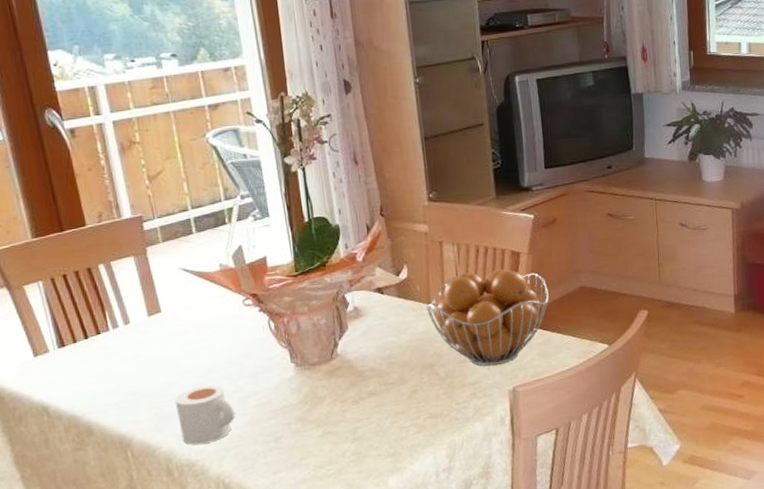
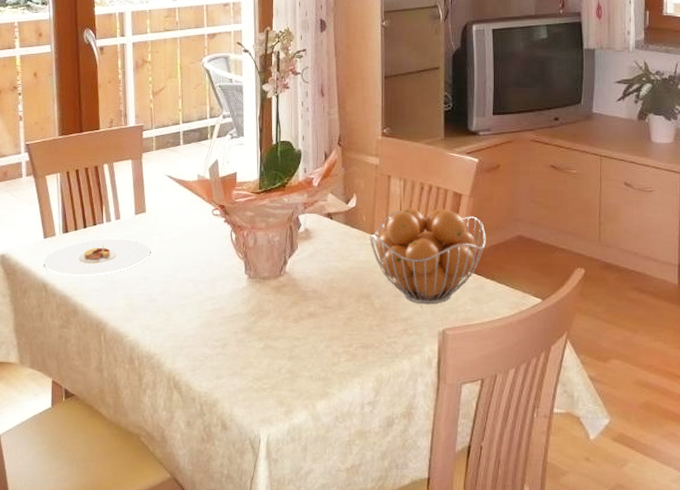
plate: none [38,344,174,394] -> present [43,238,150,276]
mug: present [174,384,236,445] -> none [145,284,193,339]

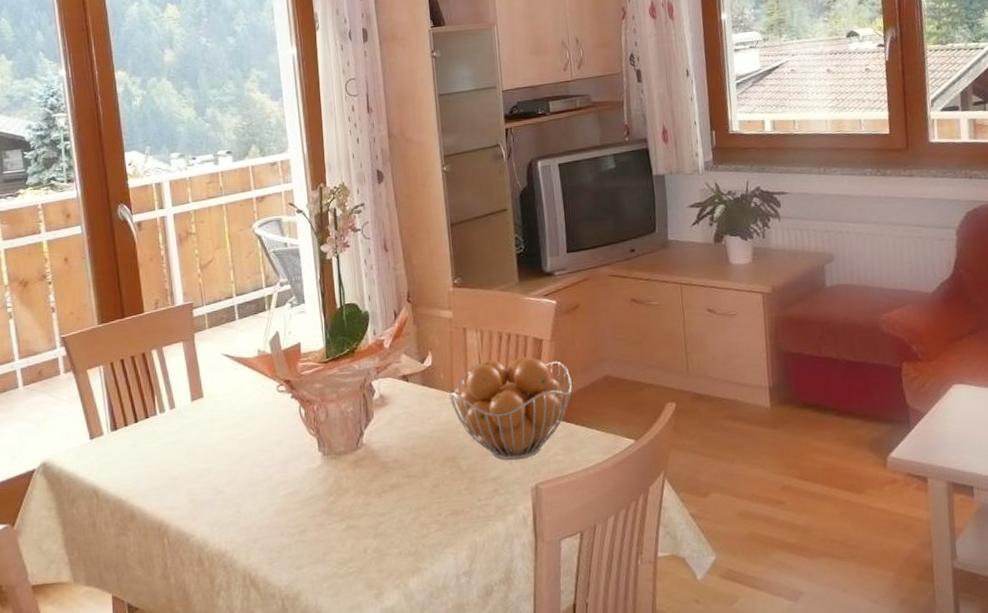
plate: present [43,238,150,276] -> none [92,429,212,478]

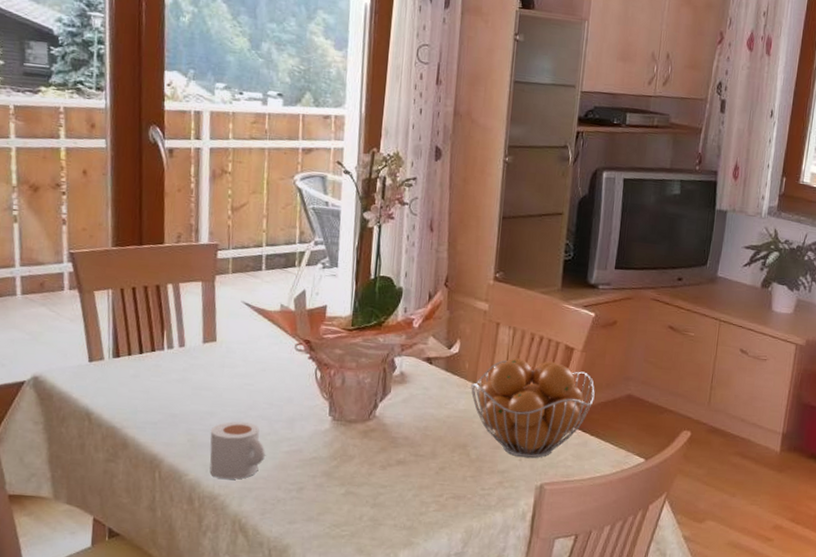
mug: none [209,472,265,534] -> present [209,421,266,480]

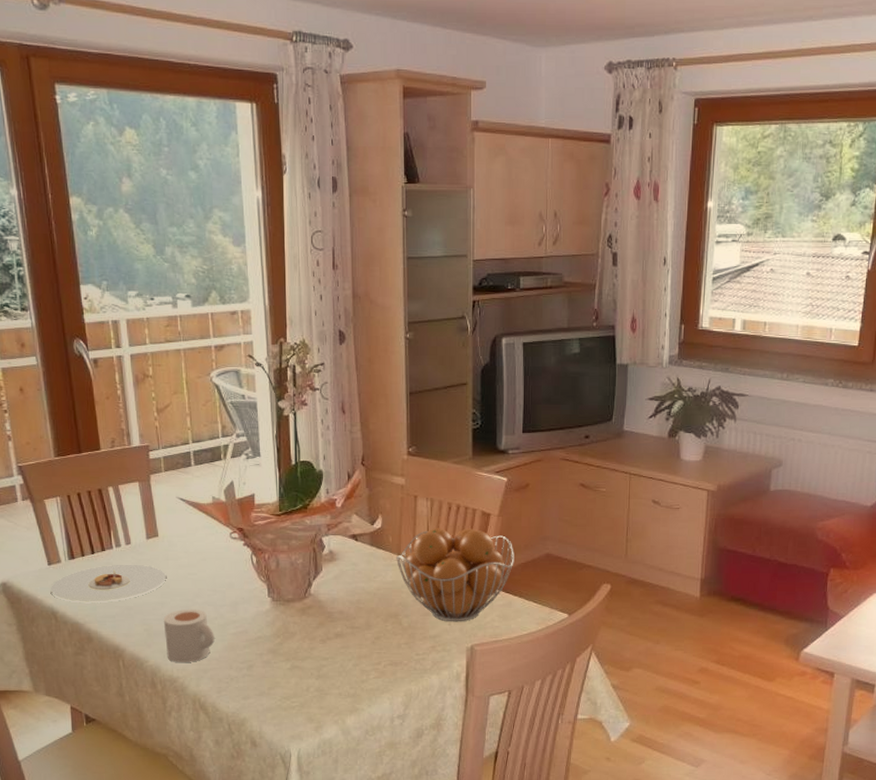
plate: none [87,367,220,407] -> present [50,564,166,602]

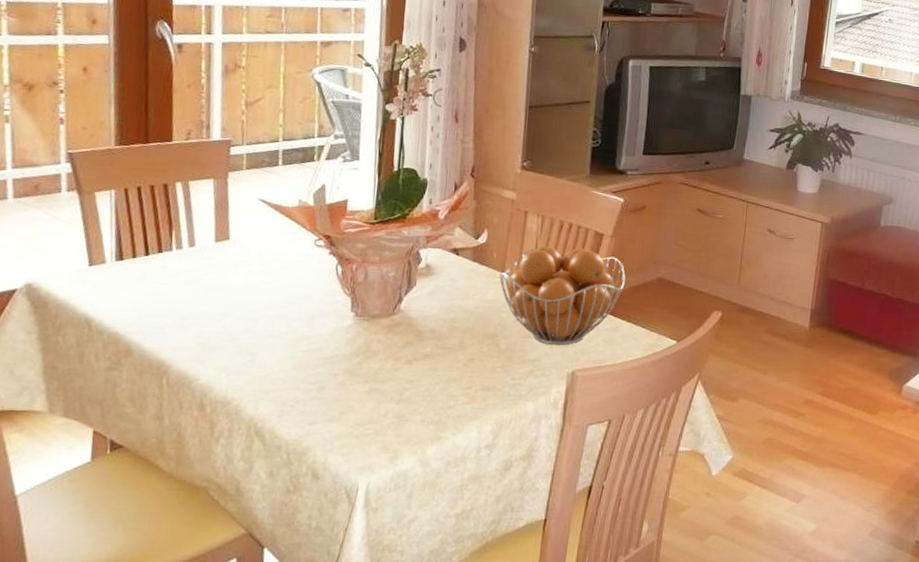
plate: present [50,564,166,602] -> none [87,268,233,311]
mug: present [163,609,216,662] -> none [222,321,284,382]

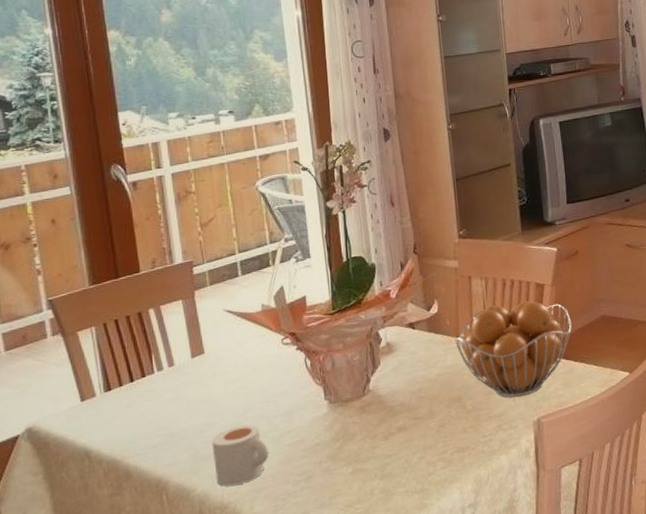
mug: none [222,321,284,382] -> present [211,424,270,486]

